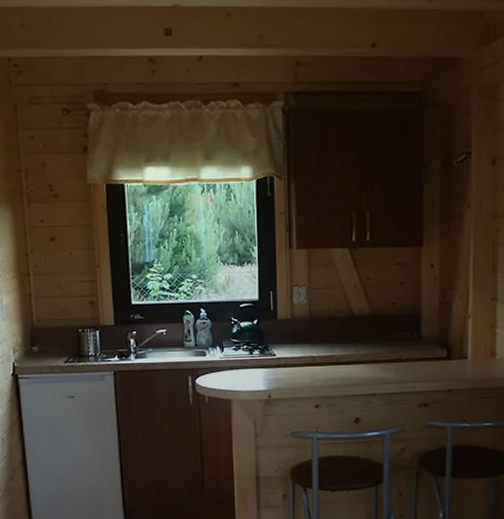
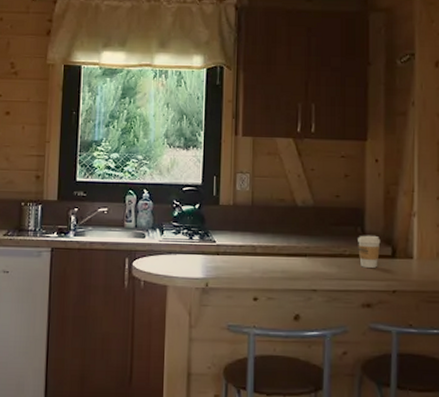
coffee cup: none [414,339,436,370] -> present [358,235,381,268]

